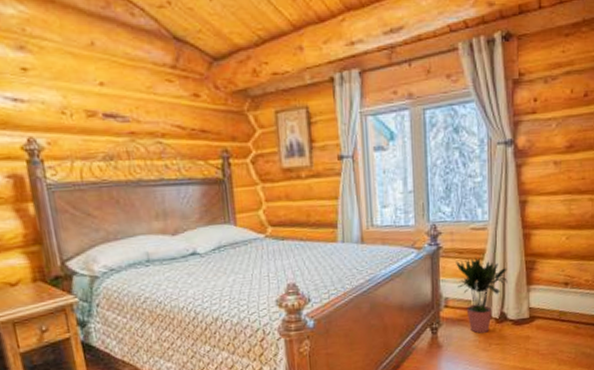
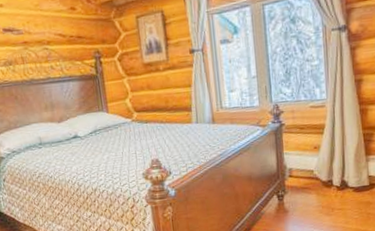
potted plant: present [456,257,508,334] -> none [298,132,347,200]

